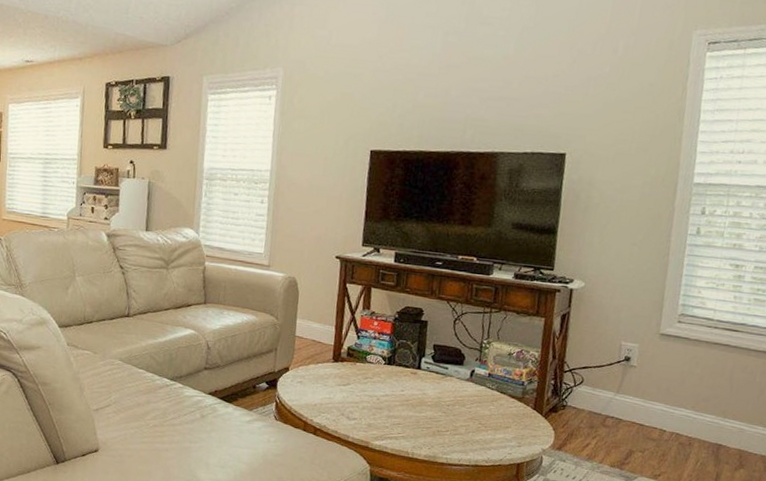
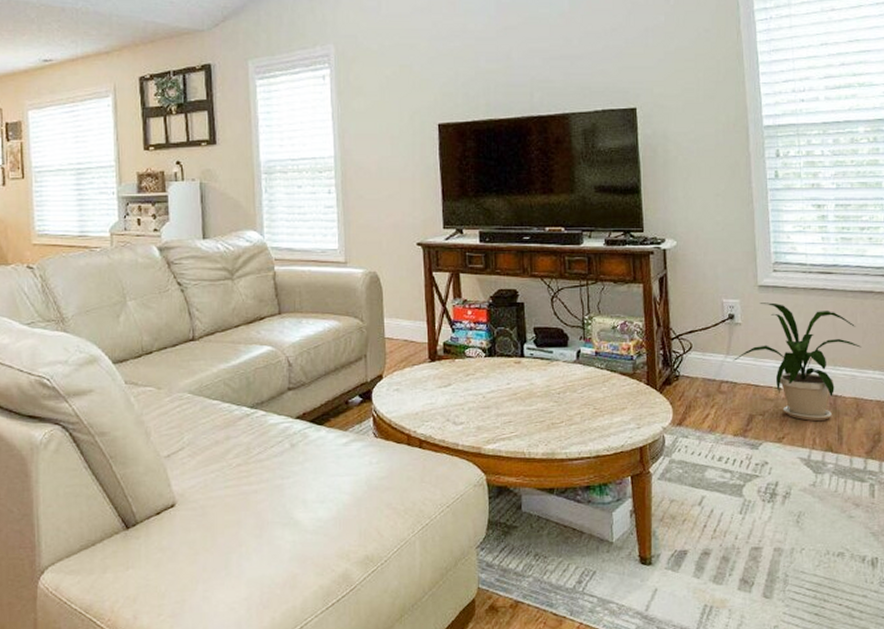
house plant: none [622,350,756,466] -> present [733,302,862,422]

